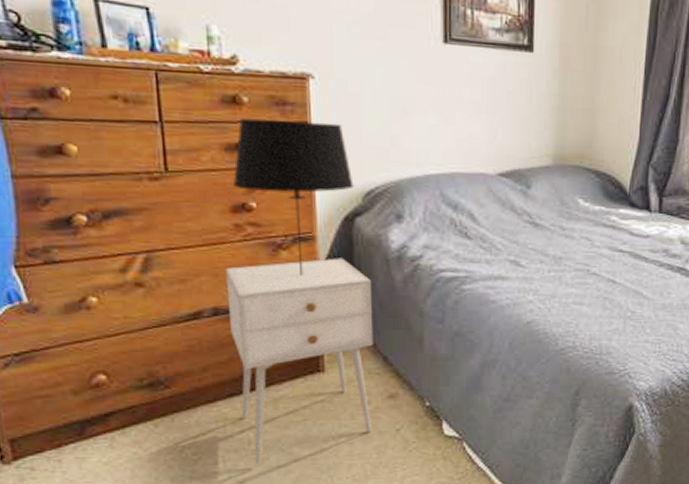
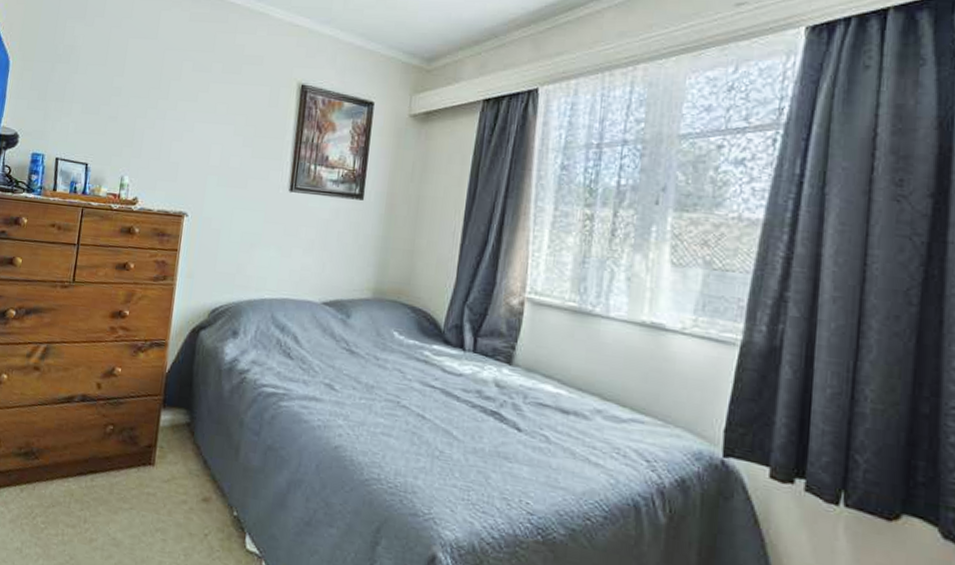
nightstand: present [225,258,374,464] -> none [84,362,204,543]
table lamp: present [232,117,354,275] -> none [115,244,204,376]

